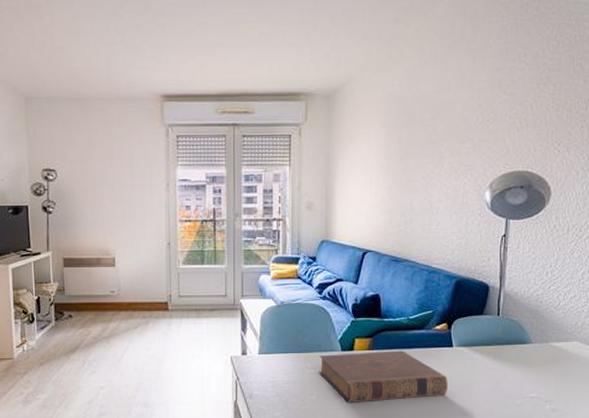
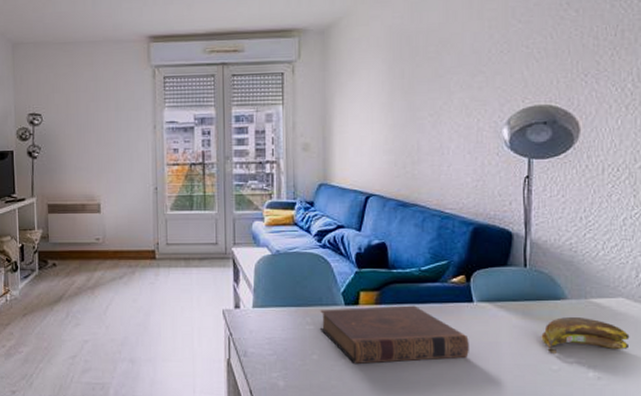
banana: none [508,358,581,391] -> present [541,316,630,355]

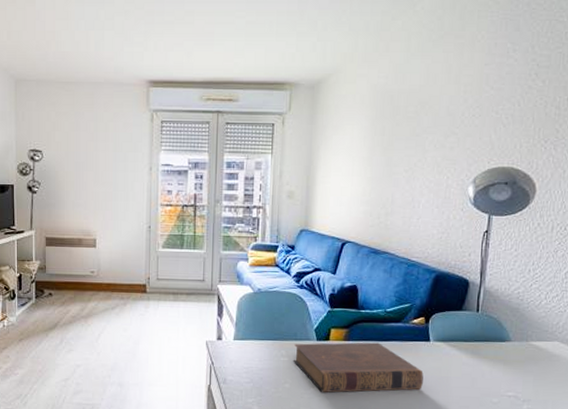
banana: present [541,316,630,355] -> none [486,356,561,389]

